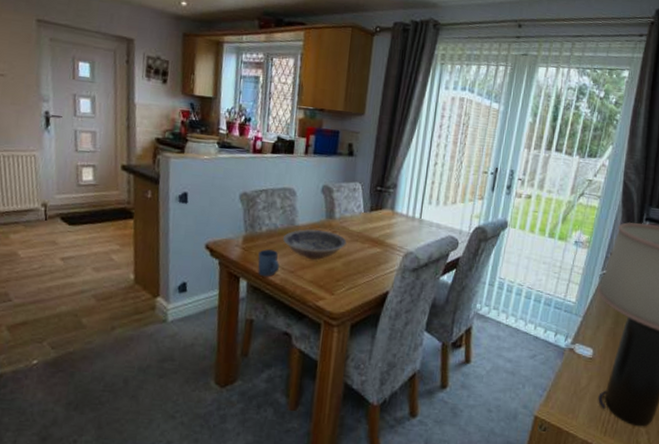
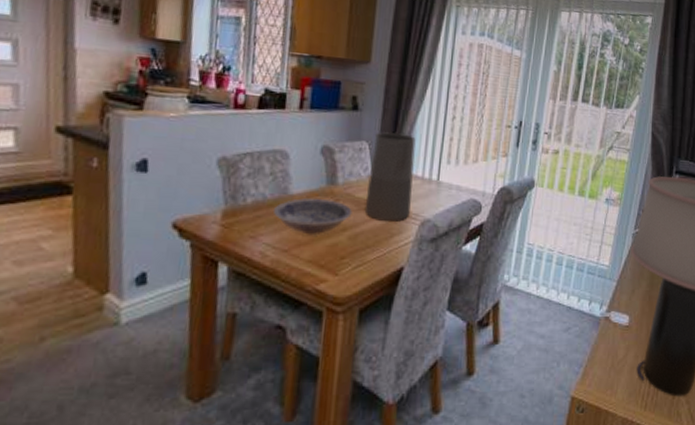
mug: present [258,249,279,278] -> none [241,225,269,260]
vase: none [357,175,402,253] -> present [364,131,416,222]

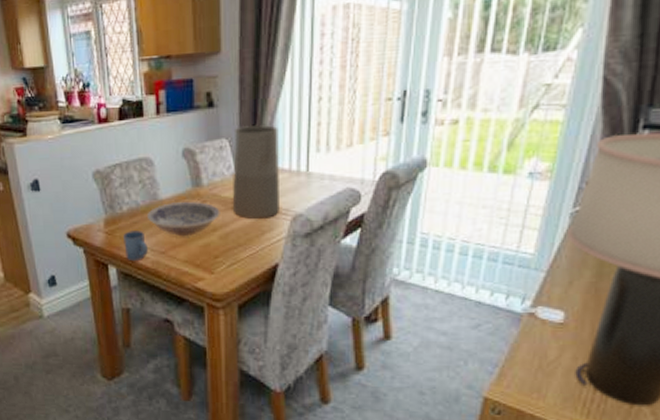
mug: none [241,225,269,260] -> present [123,231,148,262]

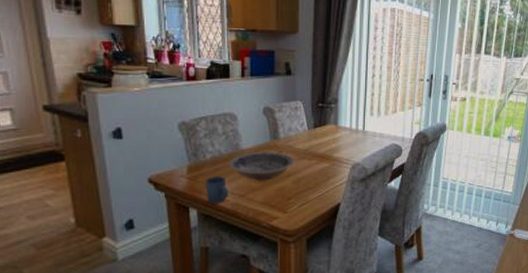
vase: present [232,124,280,219] -> none [304,91,343,167]

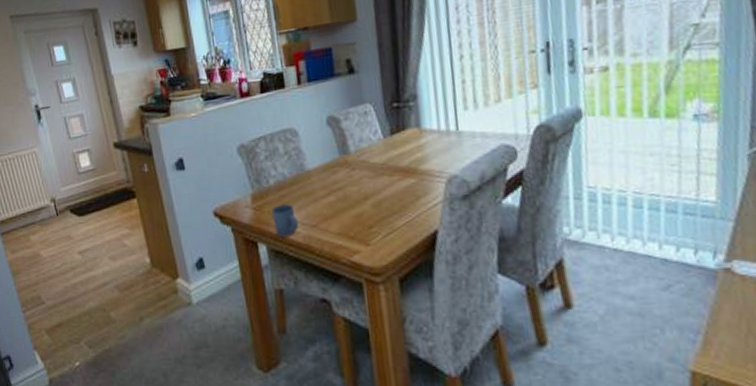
bowl: present [228,152,294,181] -> none [294,170,371,208]

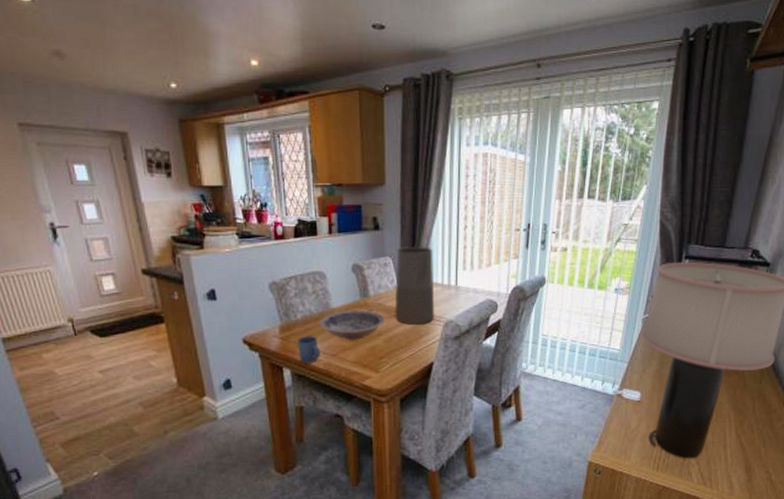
bowl: none [294,170,371,208] -> present [319,310,385,340]
vase: none [376,87,433,184] -> present [395,245,435,325]

